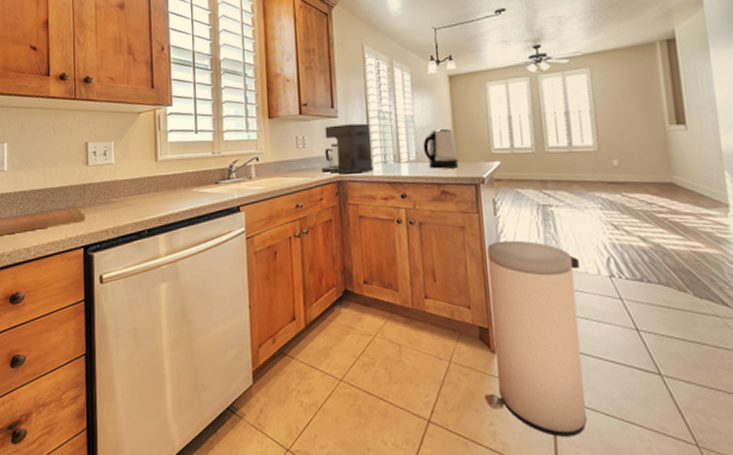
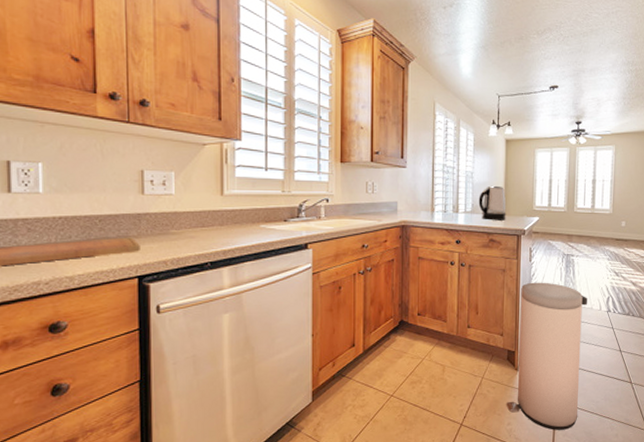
coffee maker: present [322,123,373,174] -> none [388,174,435,220]

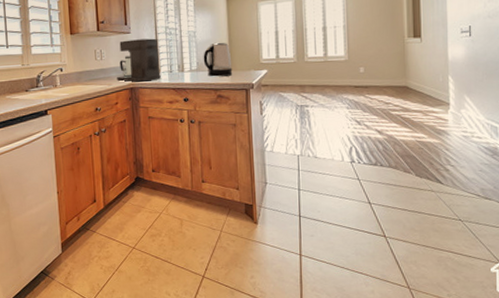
coffee maker: none [388,174,435,220] -> present [117,38,161,82]
pedal bin: present [506,282,587,430] -> none [247,134,327,285]

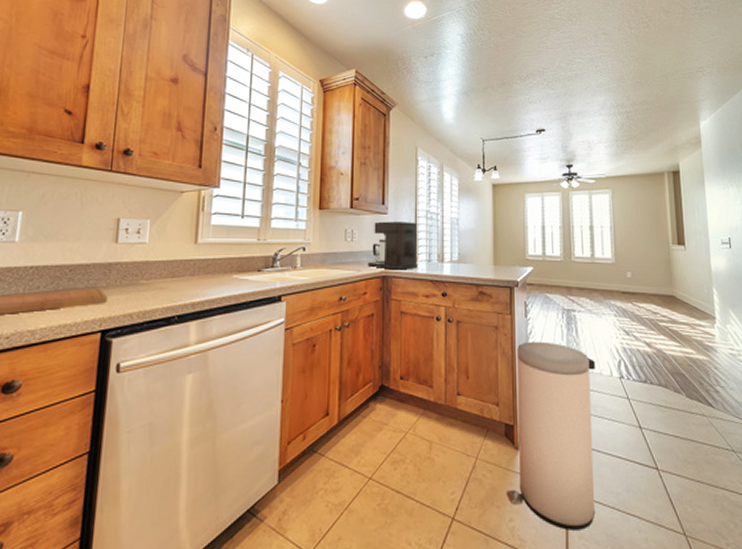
kettle: present [203,42,233,77] -> none [465,232,497,271]
pedal bin: none [247,134,327,285] -> present [506,341,596,530]

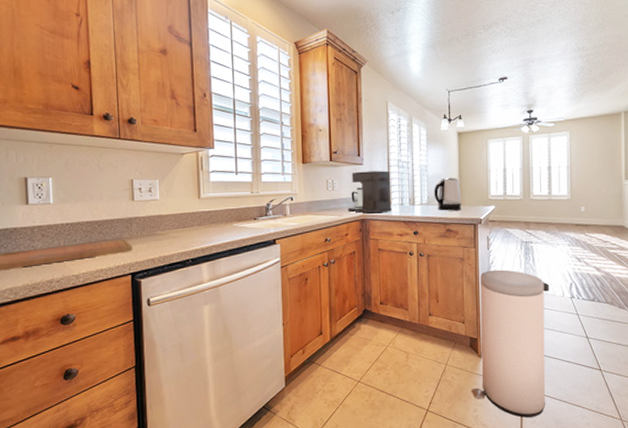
kettle: none [465,232,497,271] -> present [434,177,462,211]

